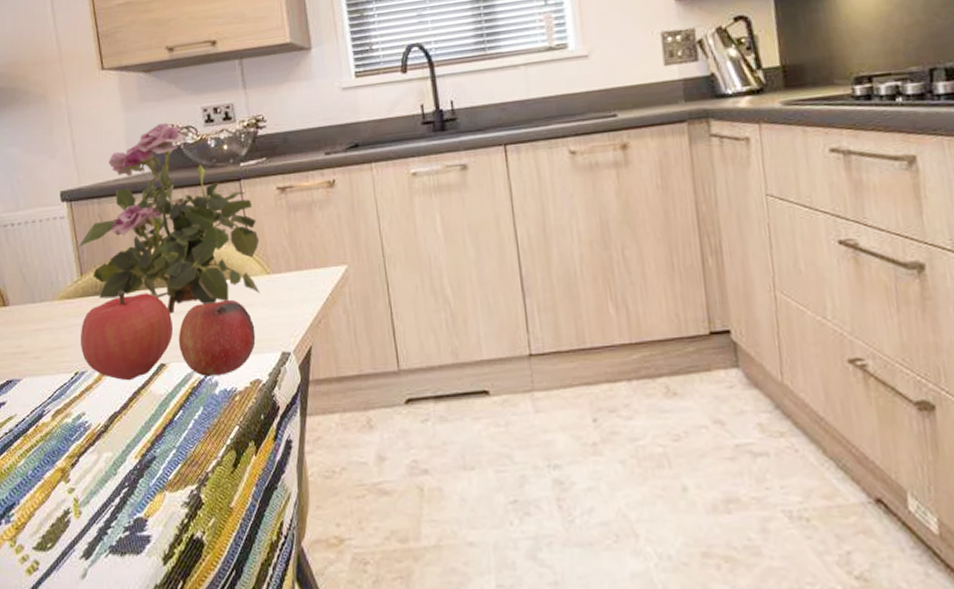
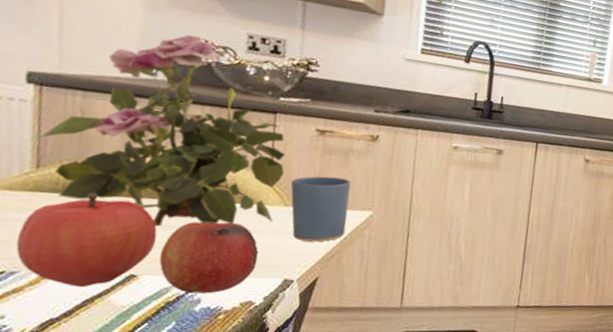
mug: none [267,234,326,309] -> present [290,176,351,242]

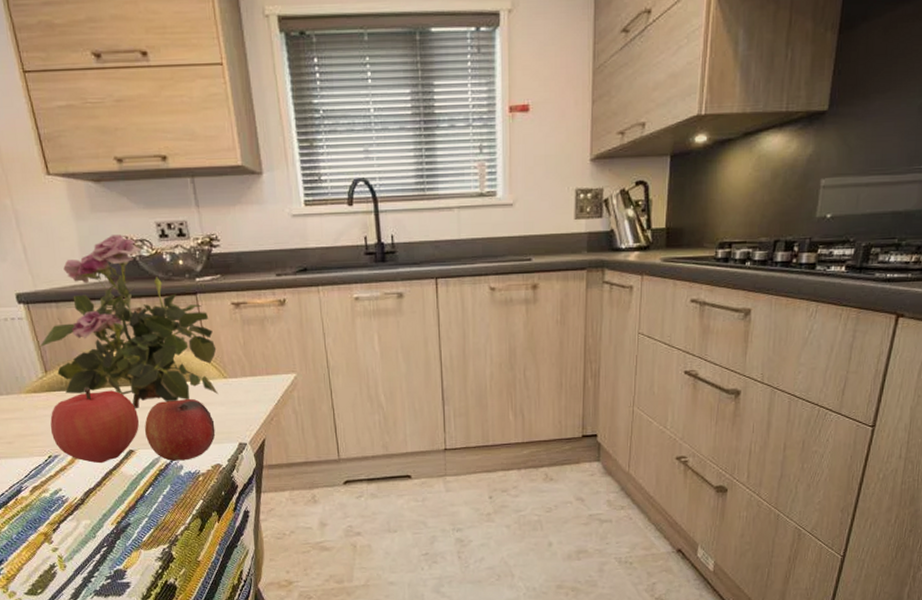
mug: present [290,176,351,242] -> none [223,346,277,408]

